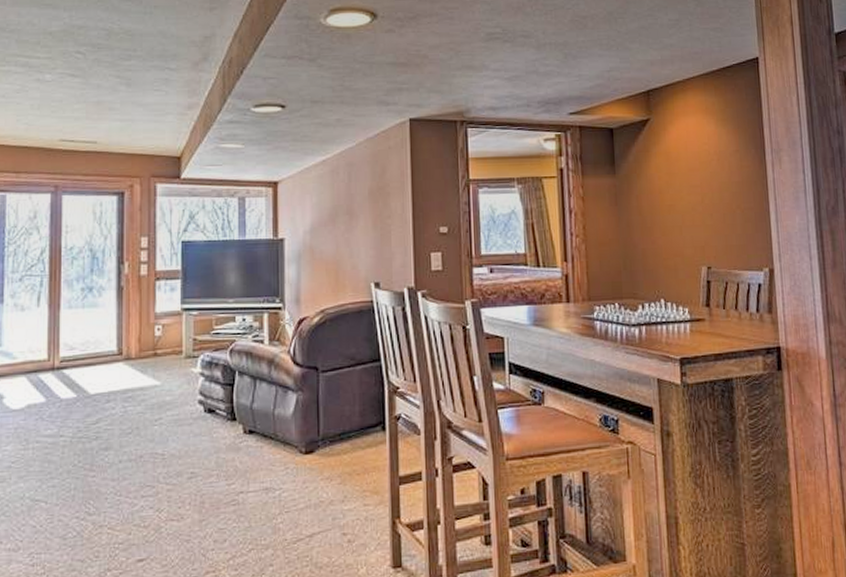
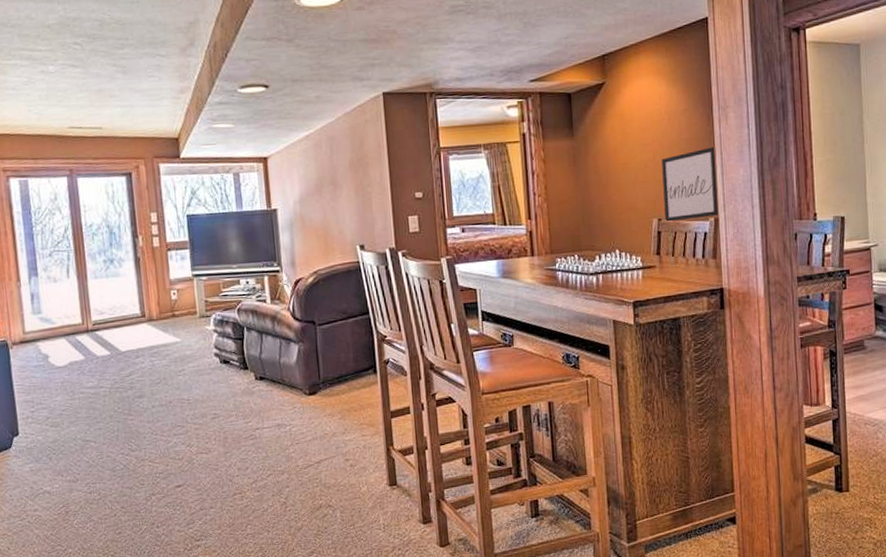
wall art: none [711,192,775,270] -> present [661,147,720,221]

